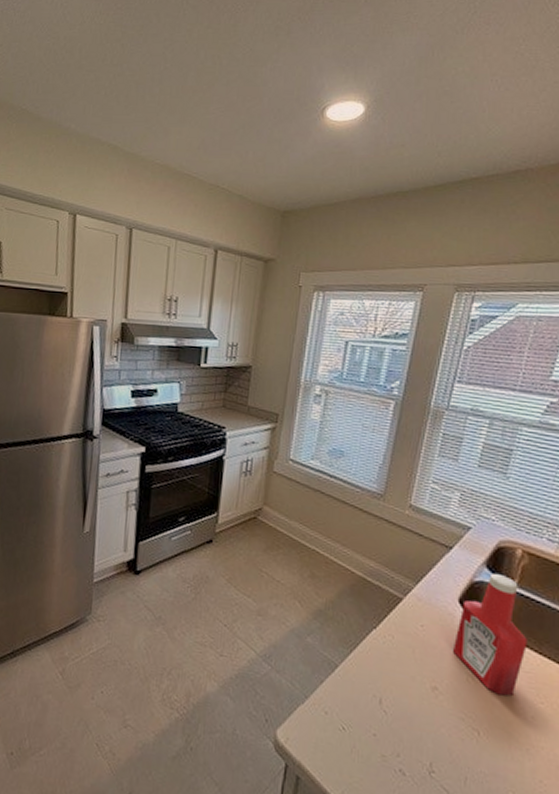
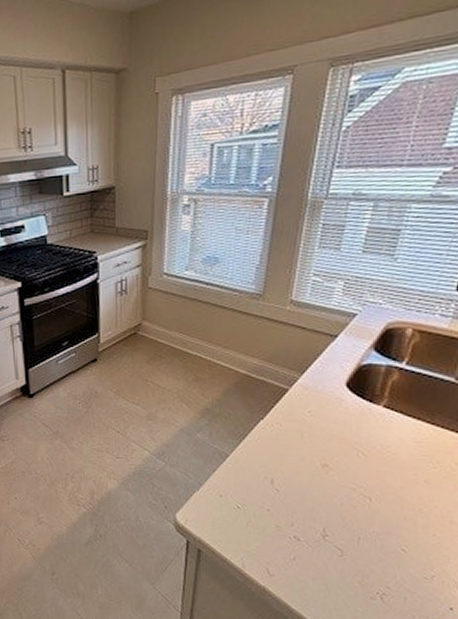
ketchup bottle: present [452,573,527,697] -> none [341,354,419,465]

